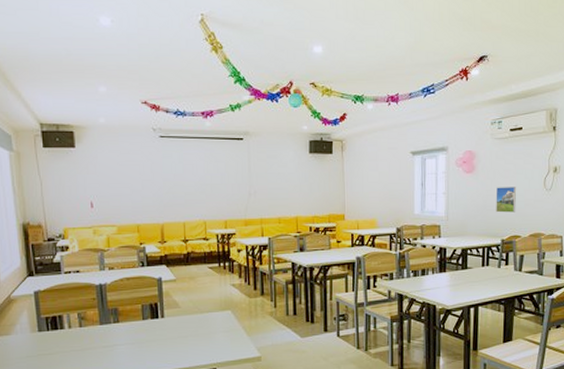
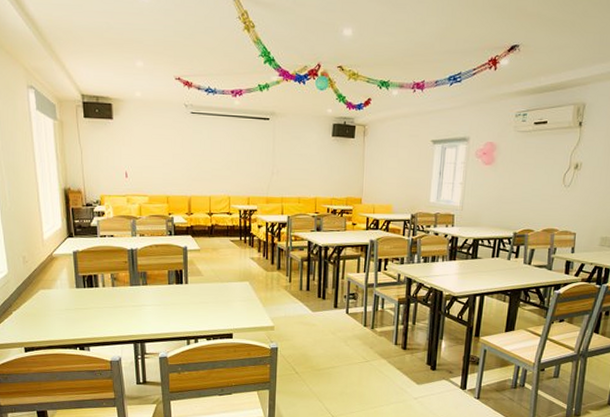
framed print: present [496,187,517,213] -> none [511,180,535,207]

